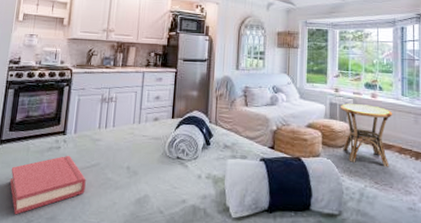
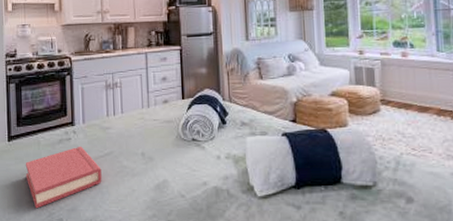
side table: present [340,103,393,167] -> none [366,65,428,132]

